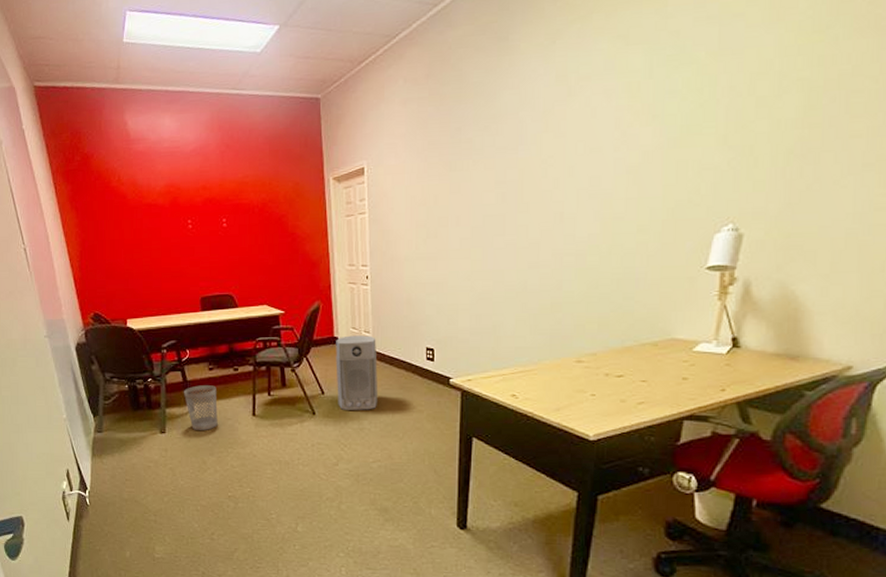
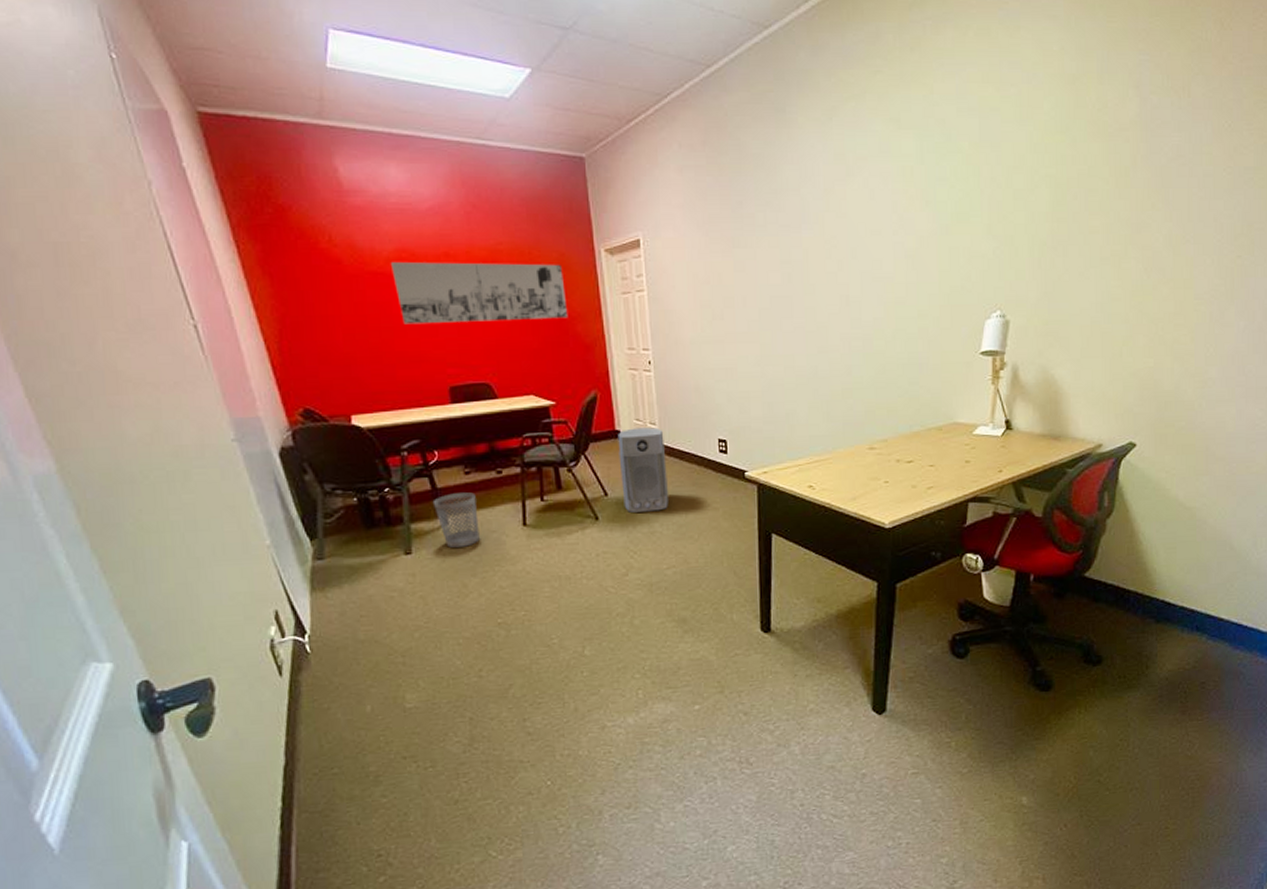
wall art: none [162,192,299,246] -> present [391,261,568,325]

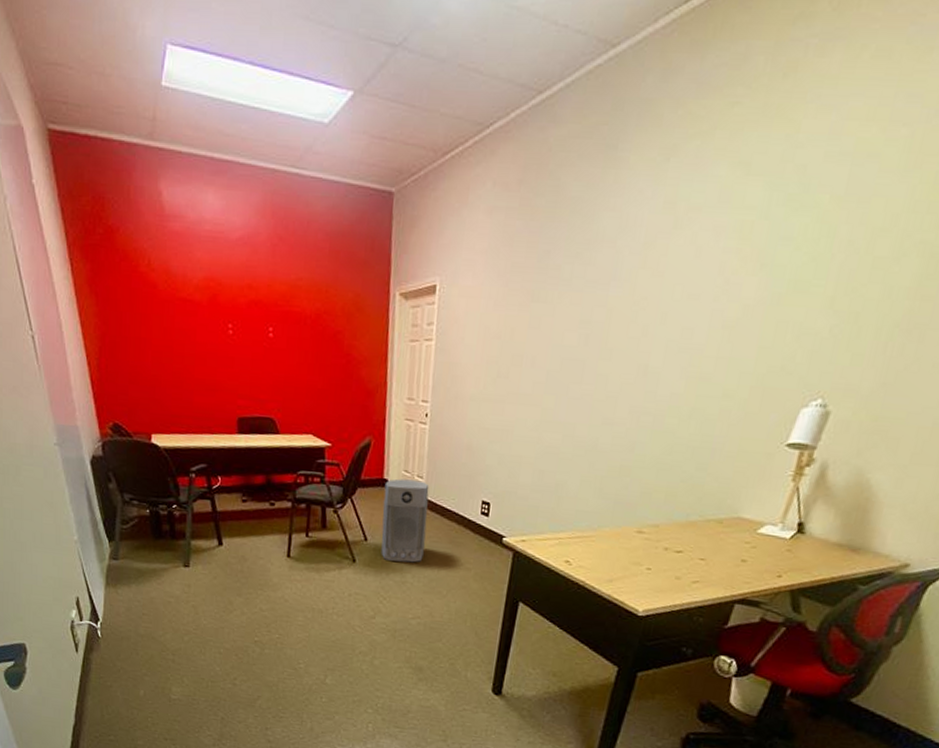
wall art: present [391,261,568,325] -> none [199,289,356,362]
wastebasket: present [434,492,480,548] -> none [212,518,249,569]

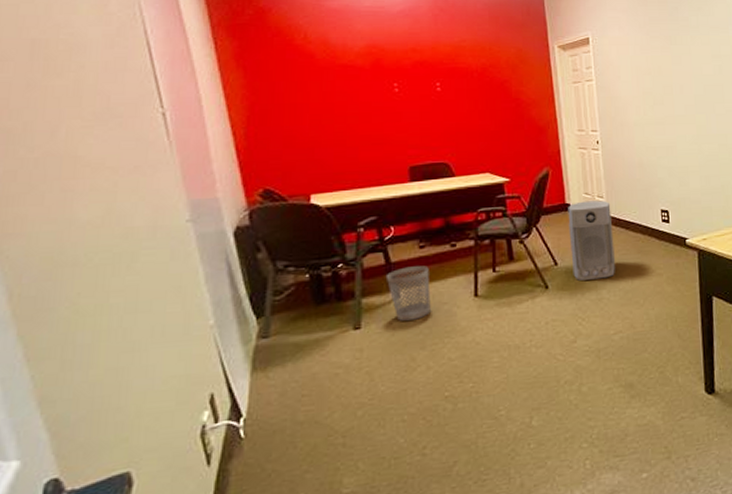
wastebasket: none [212,518,249,569] -> present [387,266,431,321]

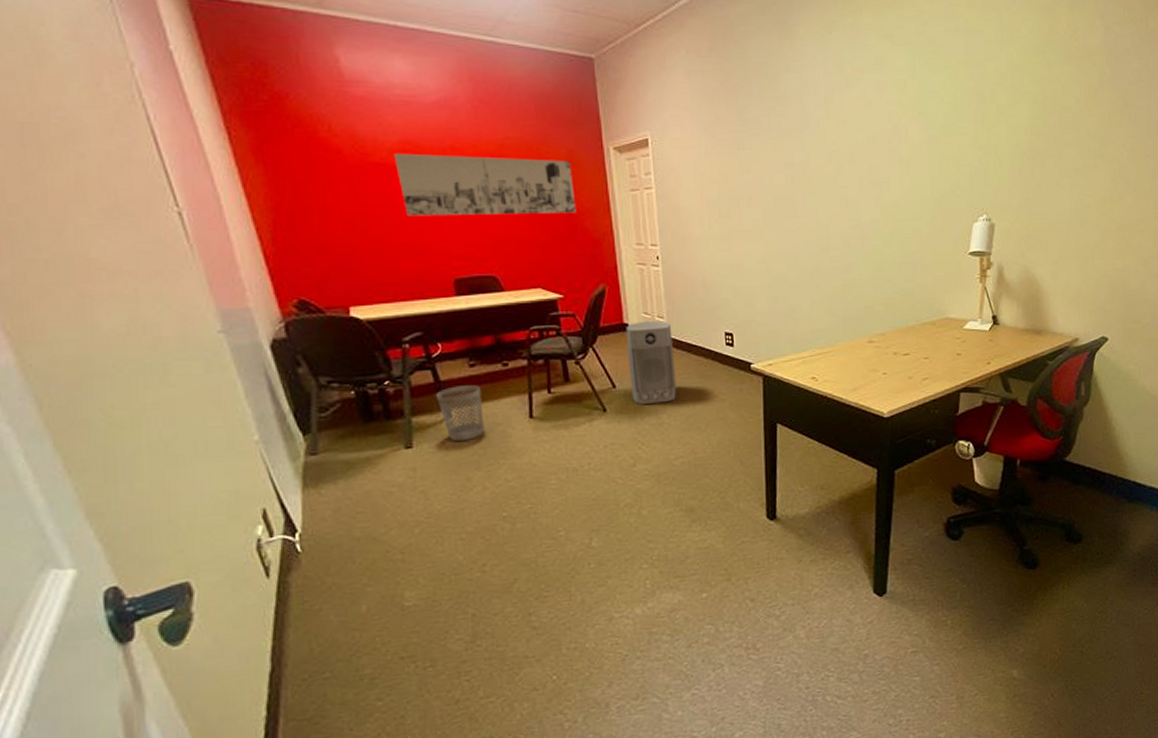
wall art: none [361,55,524,111] -> present [395,152,577,216]

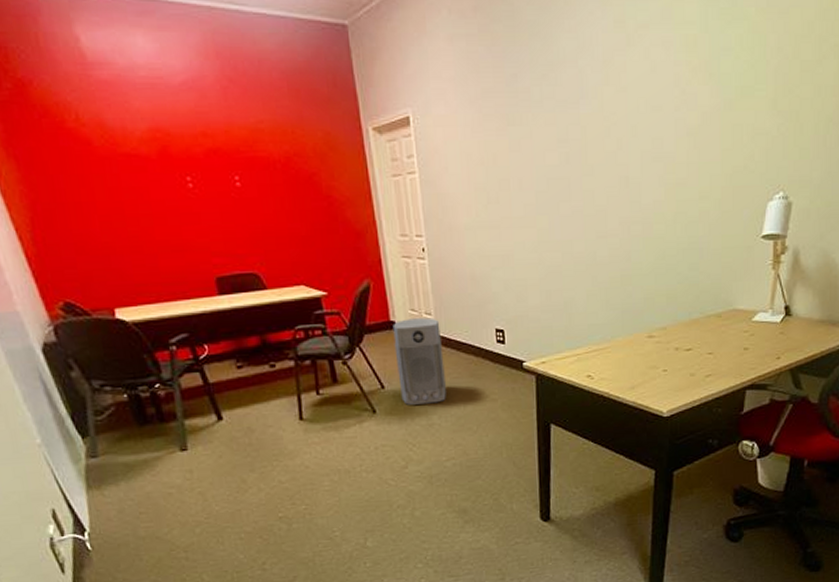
wall art: present [395,152,577,216] -> none [145,142,337,211]
wastebasket: present [437,385,484,441] -> none [207,387,256,443]

